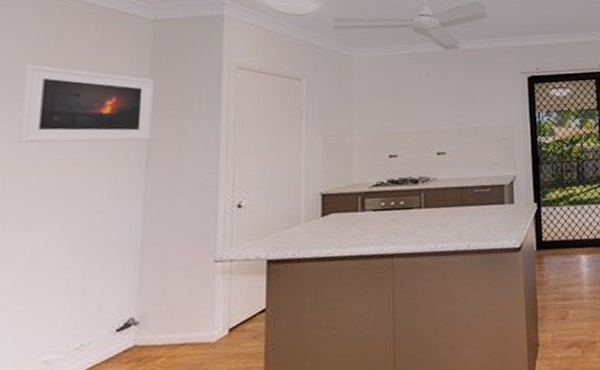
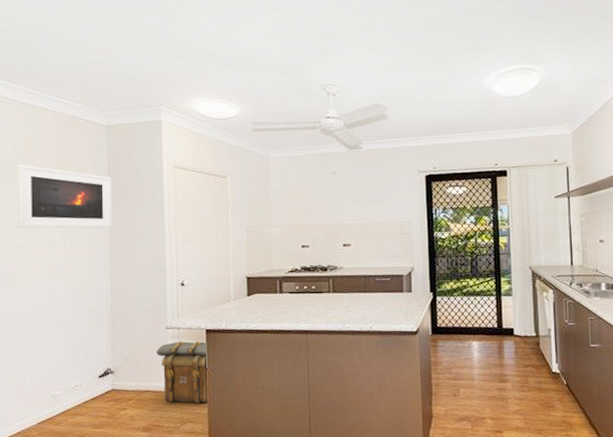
backpack: none [198,275,266,358] -> present [155,340,209,404]

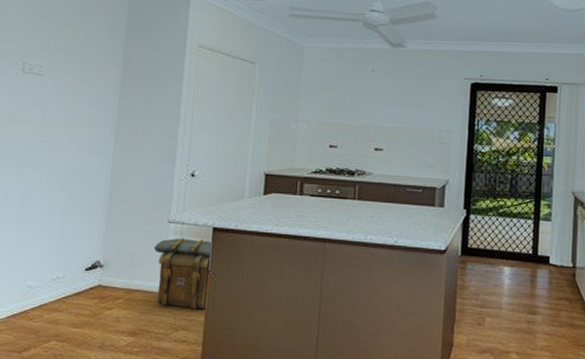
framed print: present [16,164,113,228] -> none [13,24,128,105]

